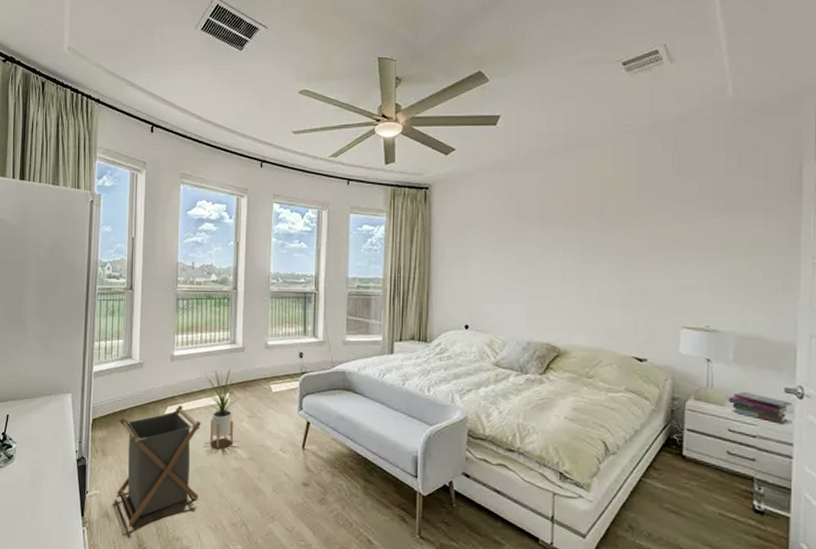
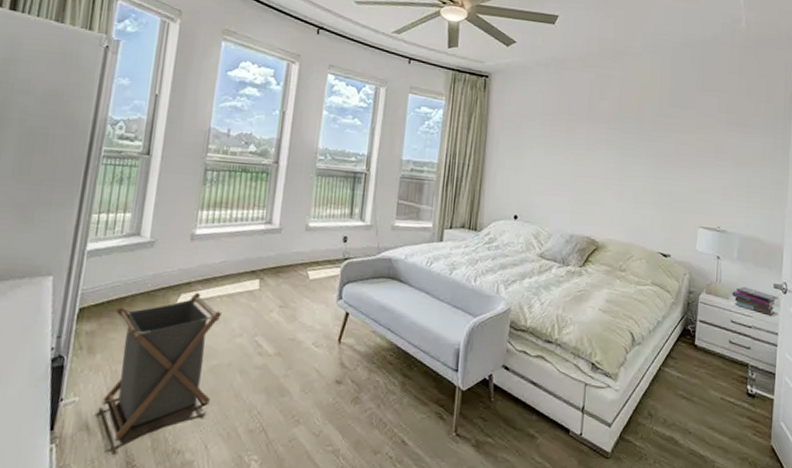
house plant: present [202,368,243,447] -> none [226,251,277,342]

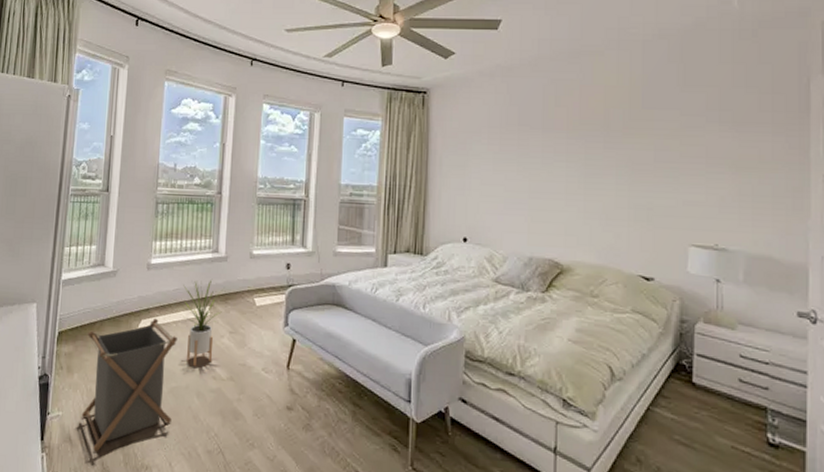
house plant: none [226,251,277,342] -> present [179,279,225,366]
books: present [732,286,778,316] -> none [740,315,805,351]

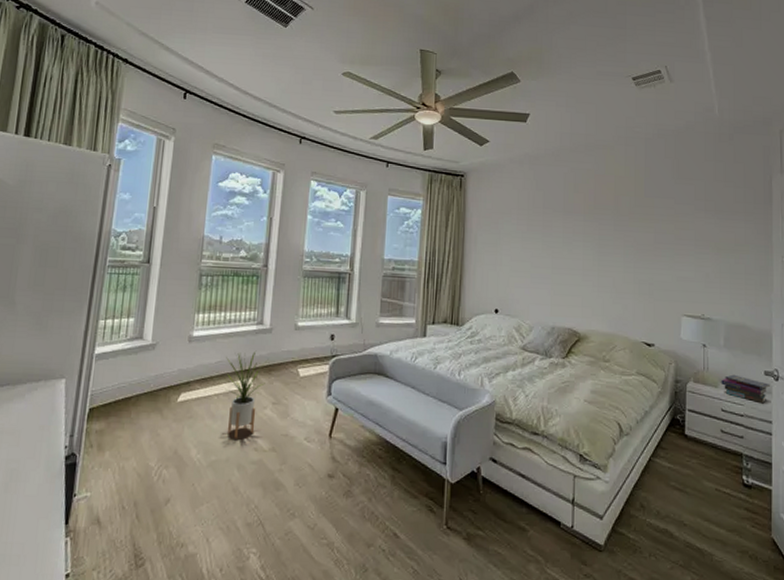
laundry basket: present [81,318,178,452] -> none [112,391,219,533]
books: none [740,315,805,351] -> present [721,374,770,404]

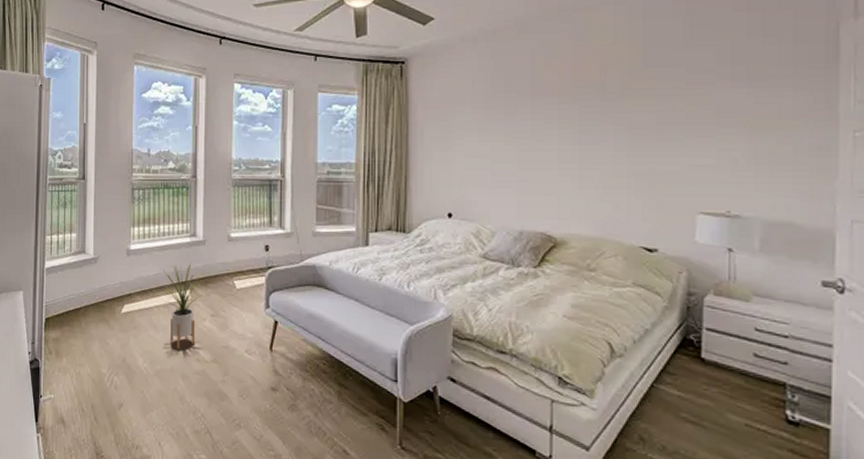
books: present [721,374,770,404] -> none [755,285,830,323]

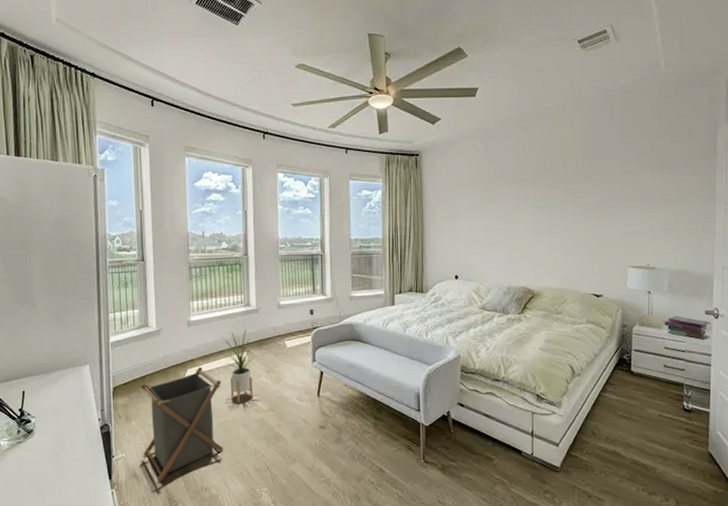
laundry basket: none [72,302,160,433] -> present [140,366,223,483]
books: none [755,285,830,323] -> present [665,316,710,340]

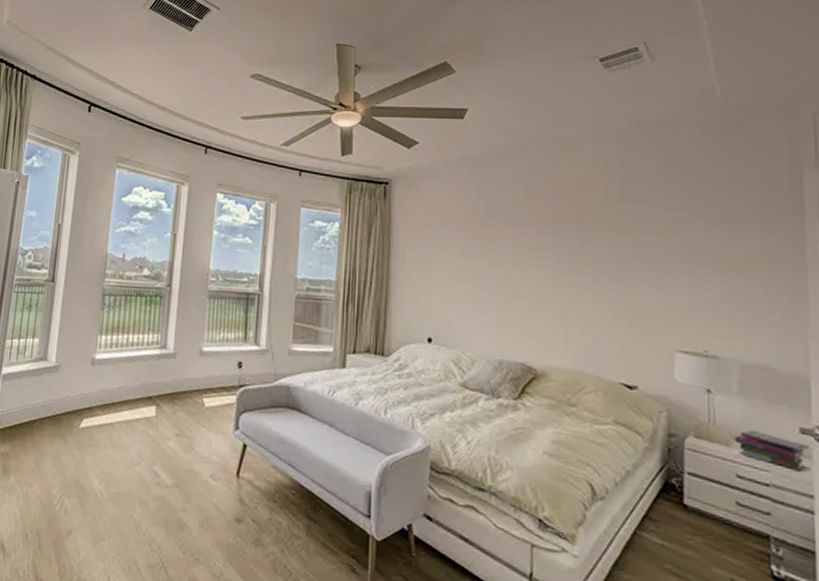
laundry basket: present [140,366,223,483] -> none [16,417,121,563]
house plant: present [220,328,258,402] -> none [124,376,172,470]

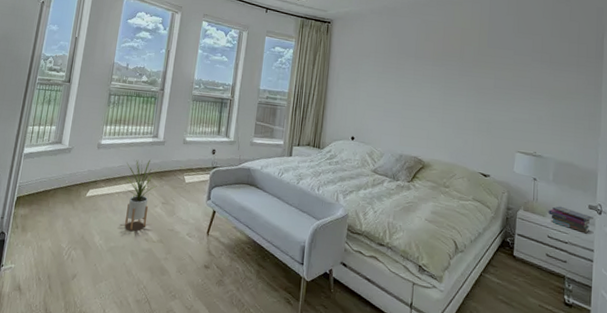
house plant: none [124,376,172,470] -> present [122,158,161,229]

